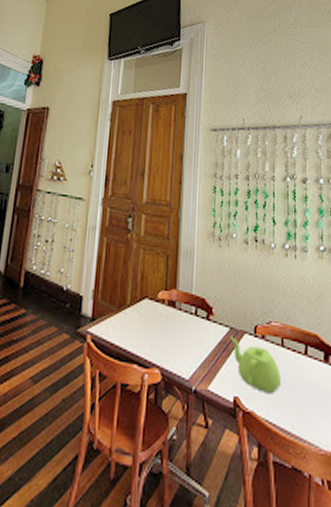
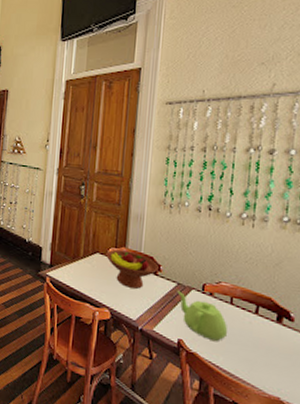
fruit bowl: none [155,292,211,339] -> present [106,249,159,289]

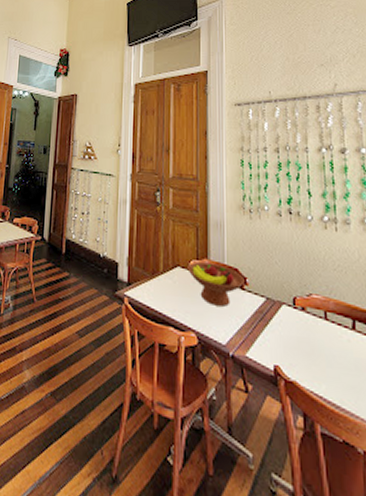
teapot: present [177,290,228,341] -> none [267,306,327,365]

